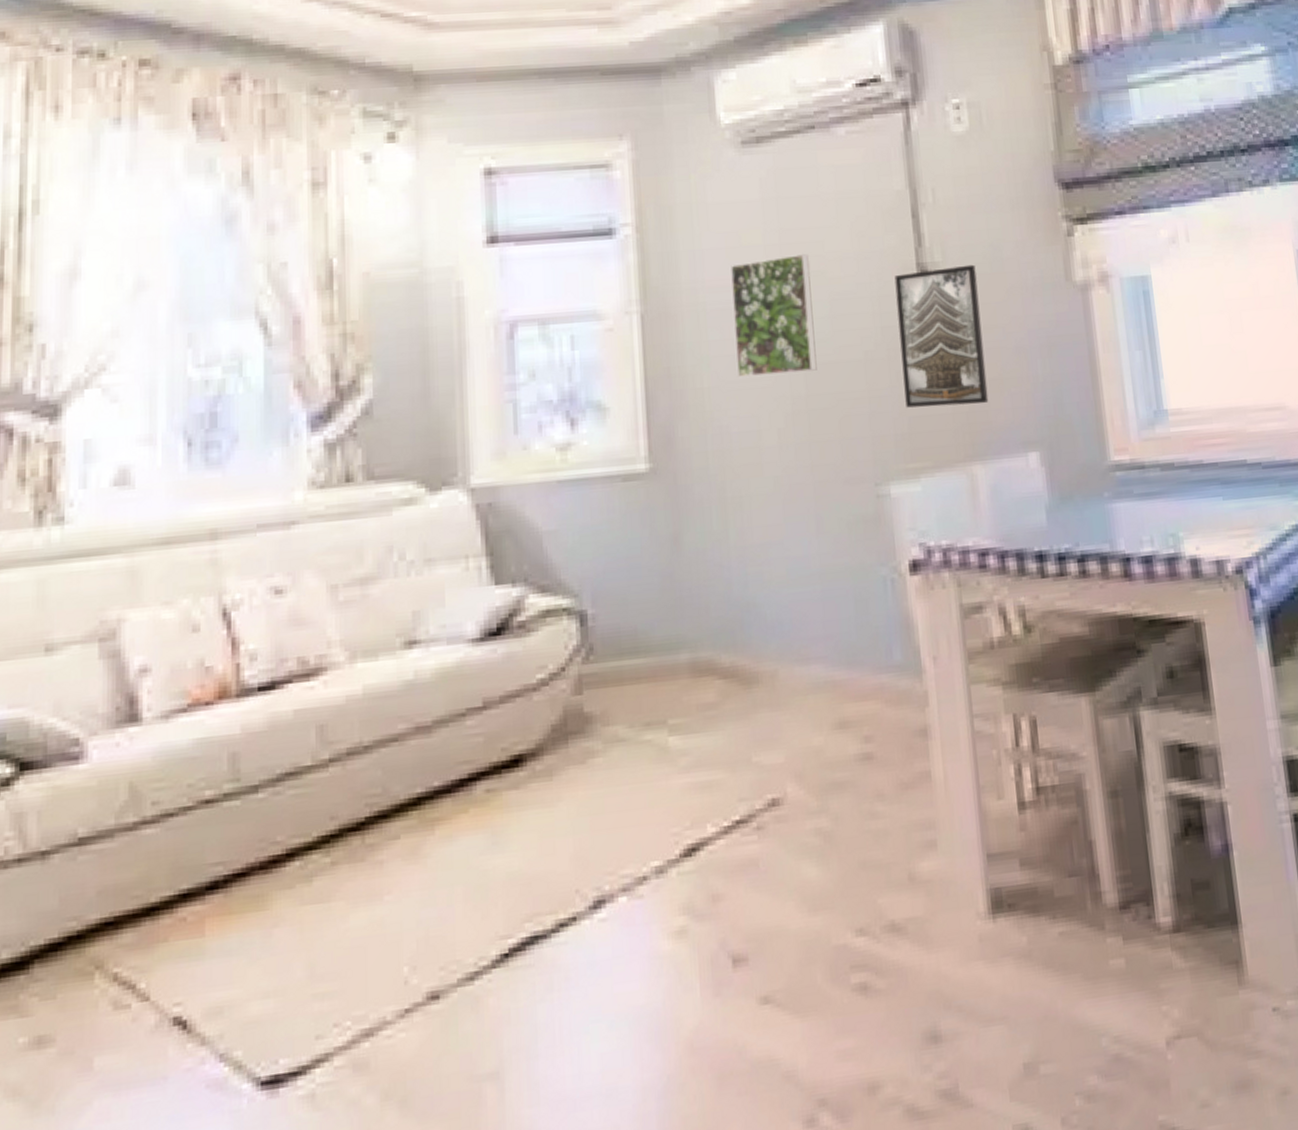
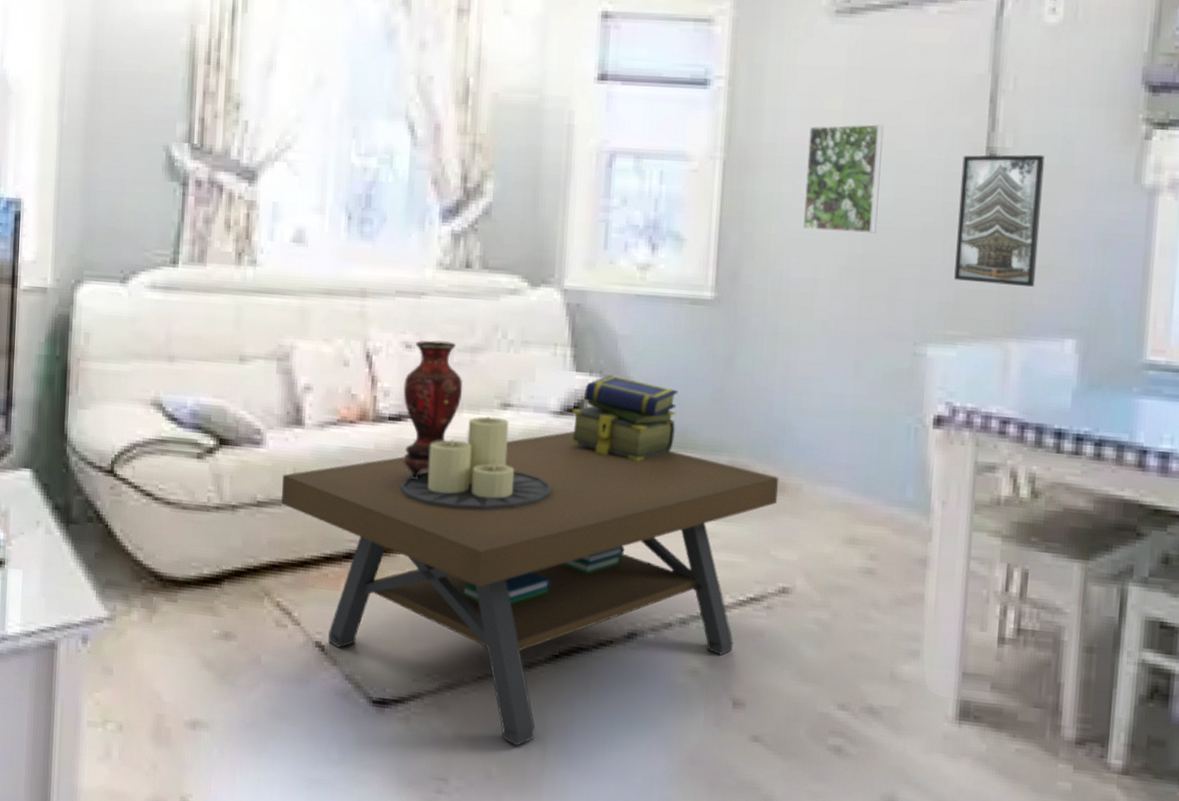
coffee table: none [114,659,753,1094] -> present [282,416,779,747]
vase: none [275,576,354,762] -> present [403,340,463,479]
stack of books: none [493,581,623,681] -> present [568,375,679,462]

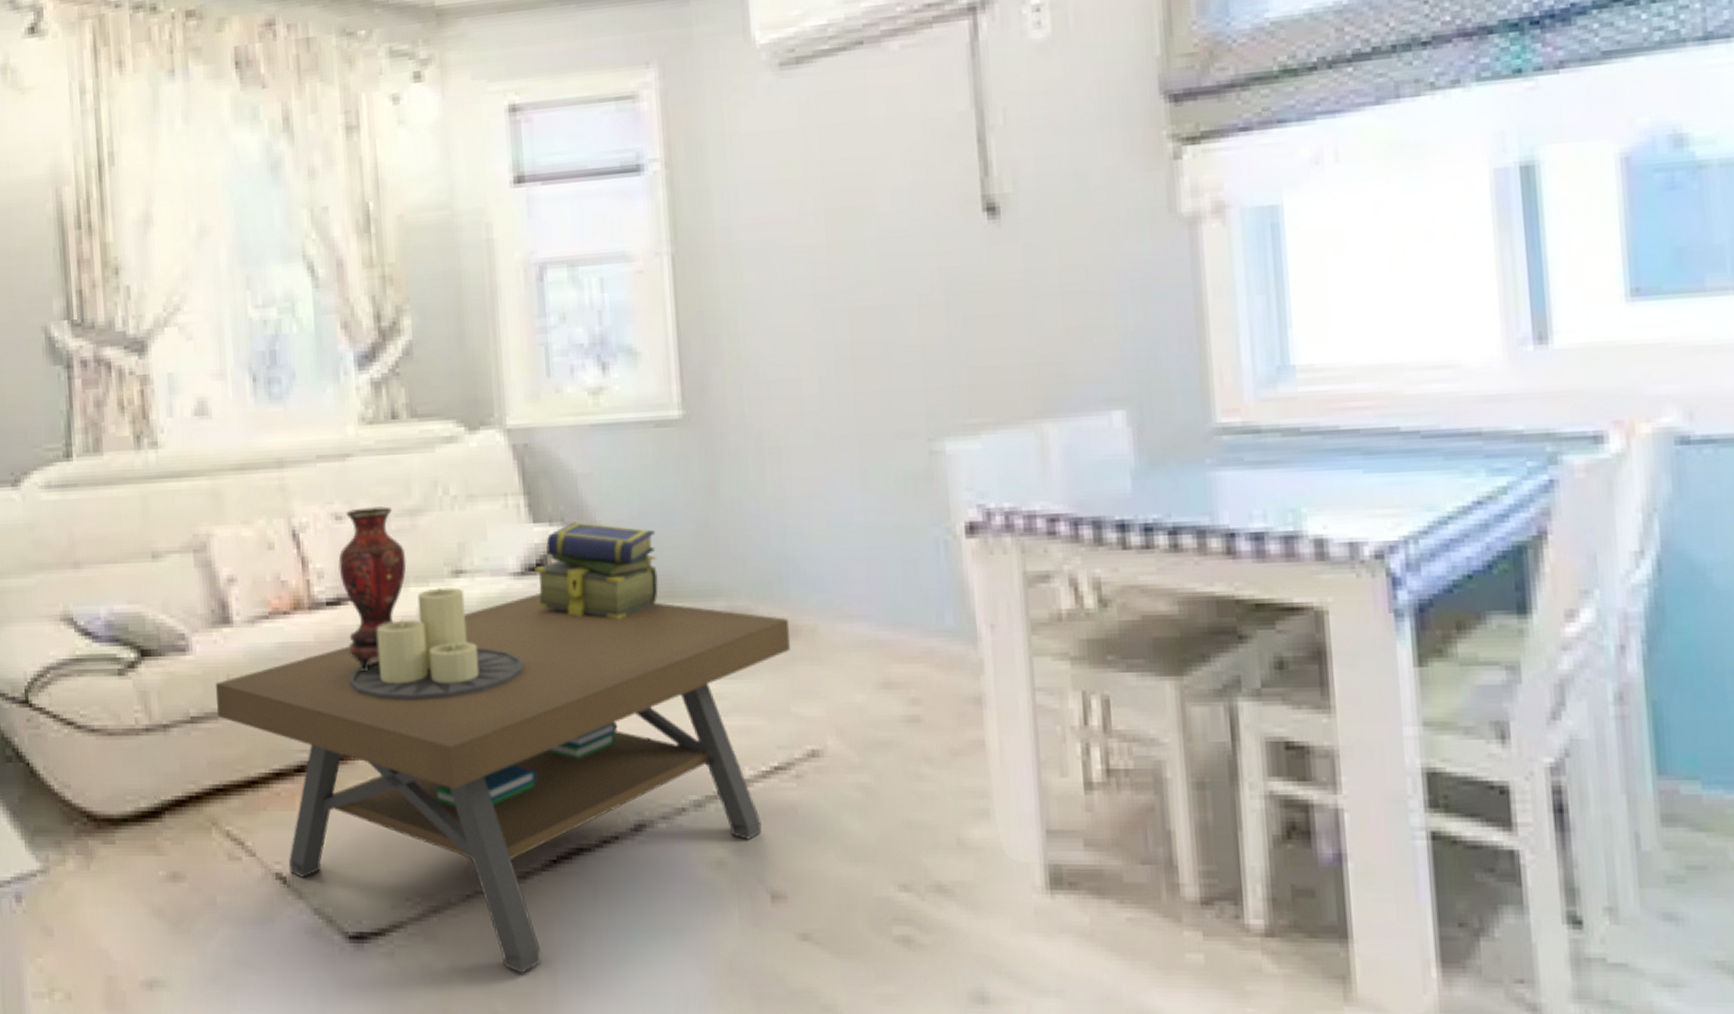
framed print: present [803,124,884,233] -> none [767,187,864,322]
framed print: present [954,154,1045,287] -> none [955,195,1065,358]

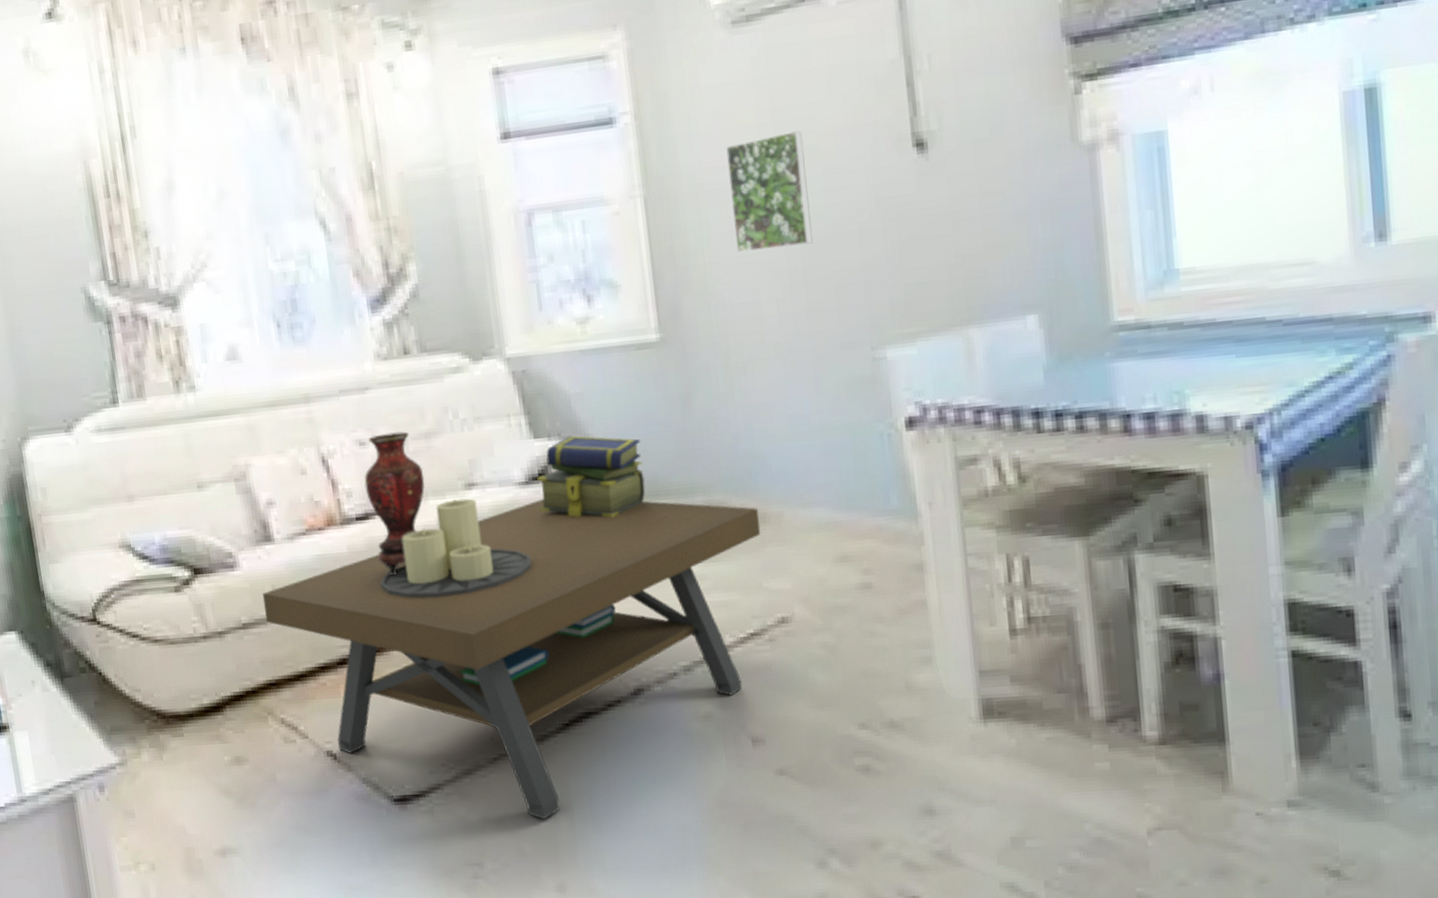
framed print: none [767,187,864,322] -> present [726,130,813,252]

